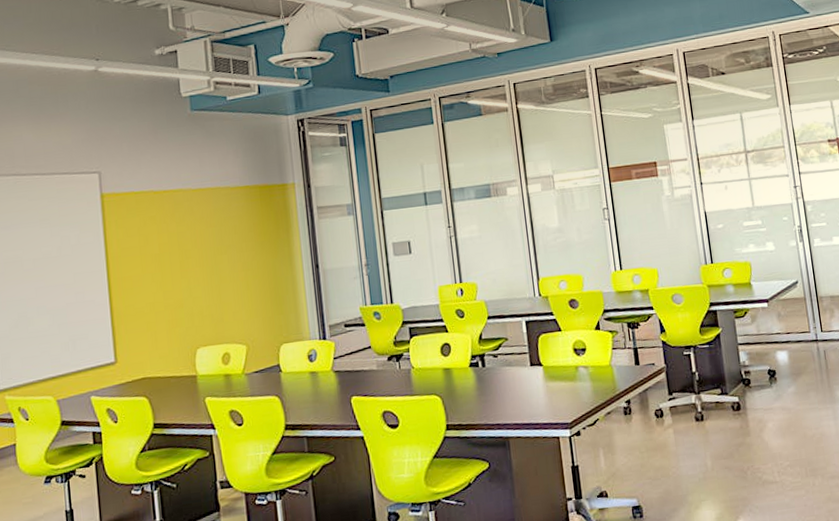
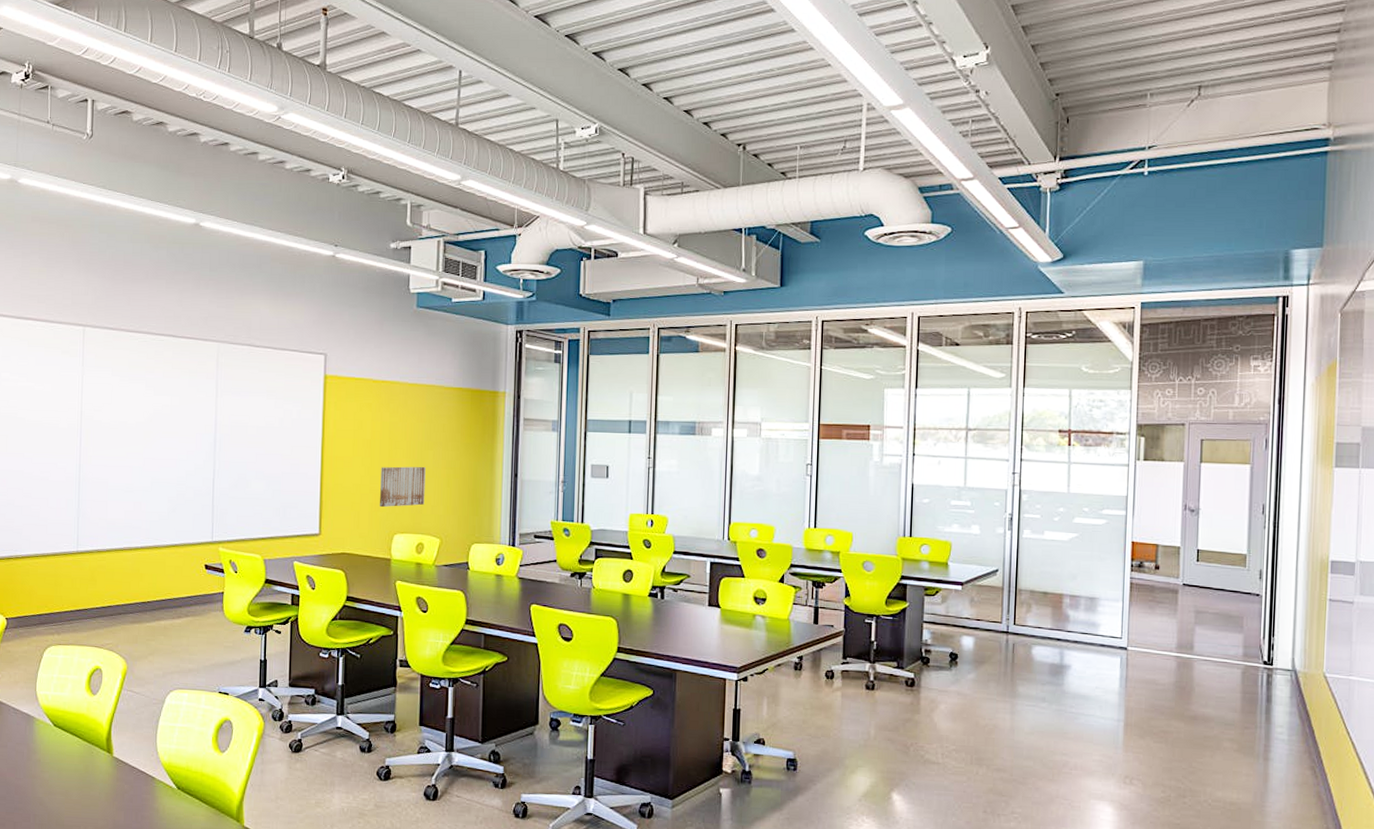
wall art: none [174,272,225,323] -> present [380,466,426,508]

